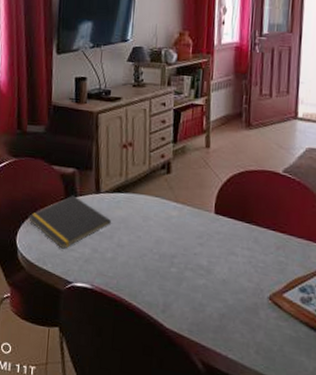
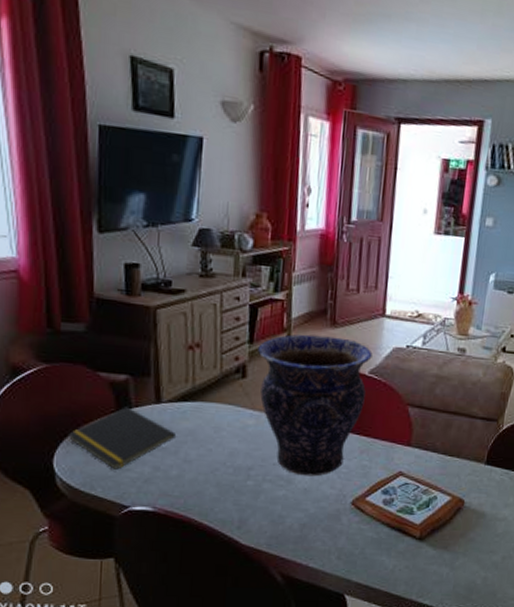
vase: none [181,135,286,269] -> present [258,334,373,477]

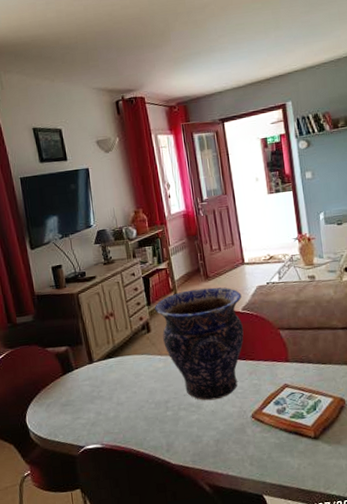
notepad: present [68,407,177,470] -> none [33,370,109,419]

